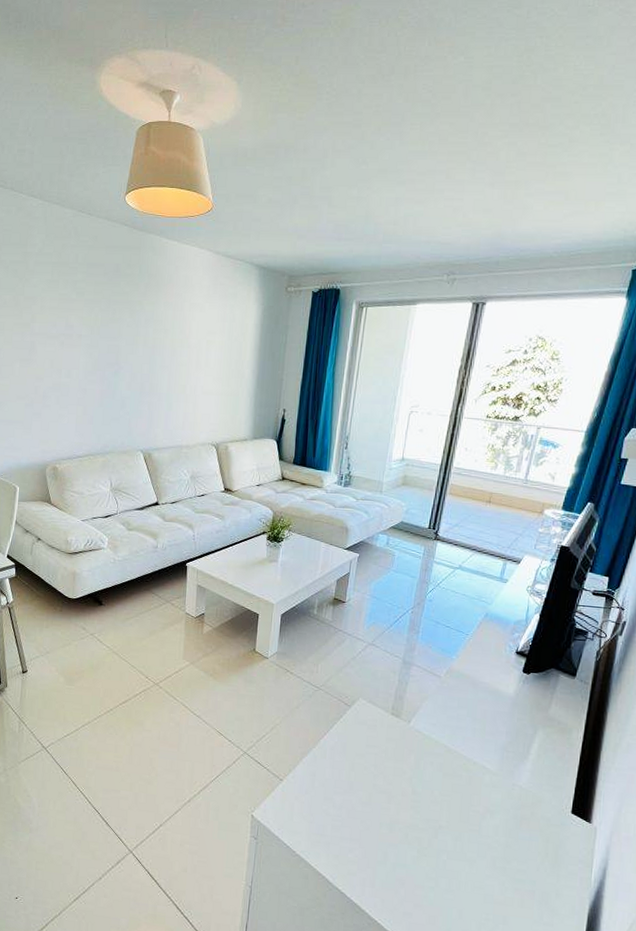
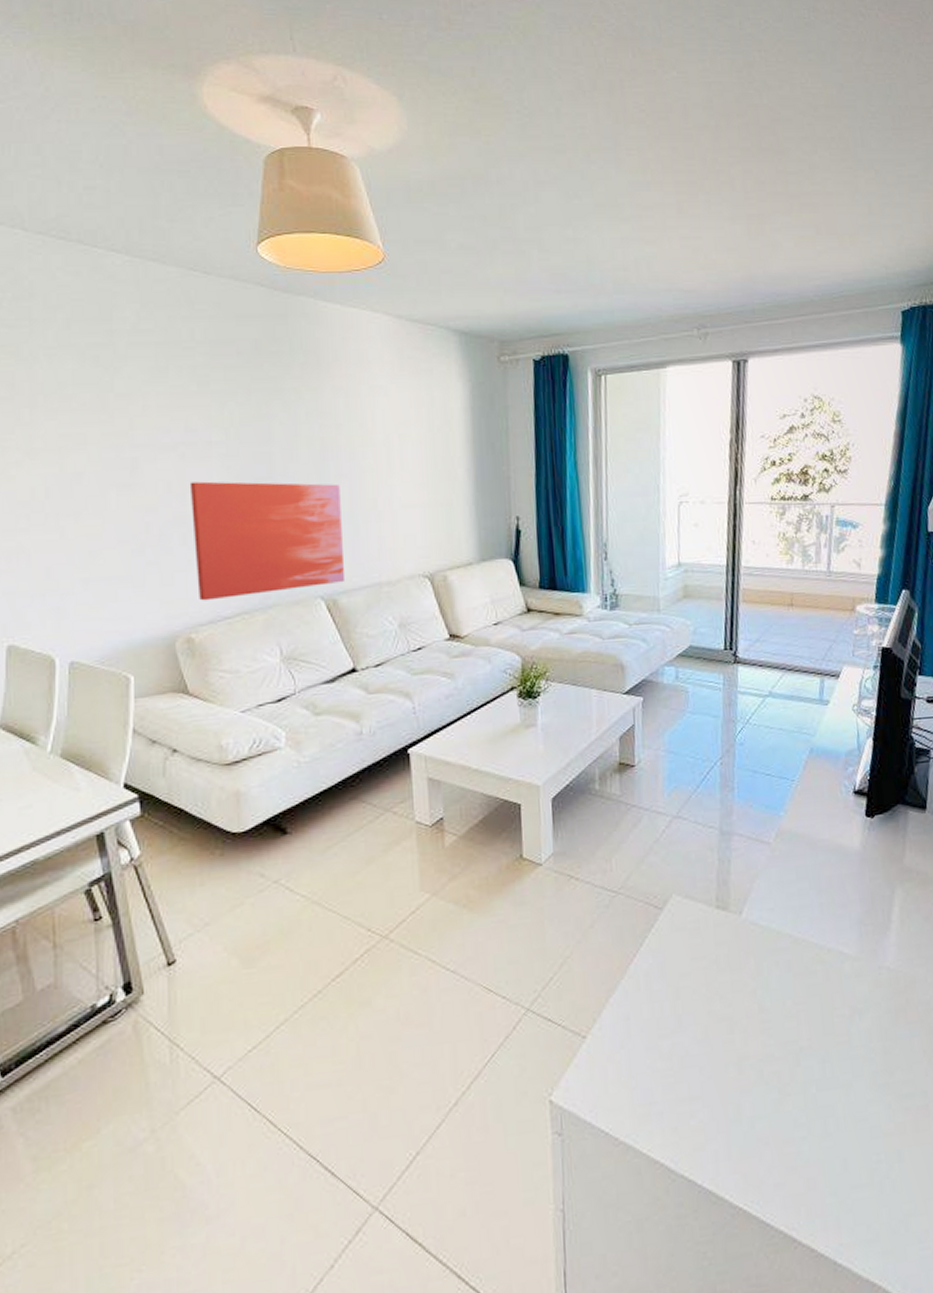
wall art: none [63,362,162,444] -> present [189,481,346,601]

